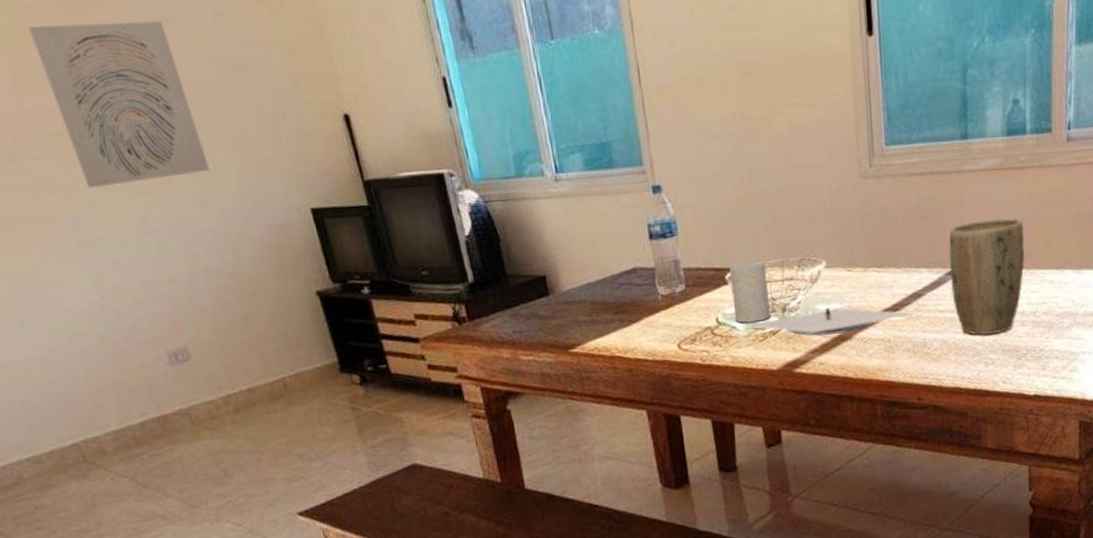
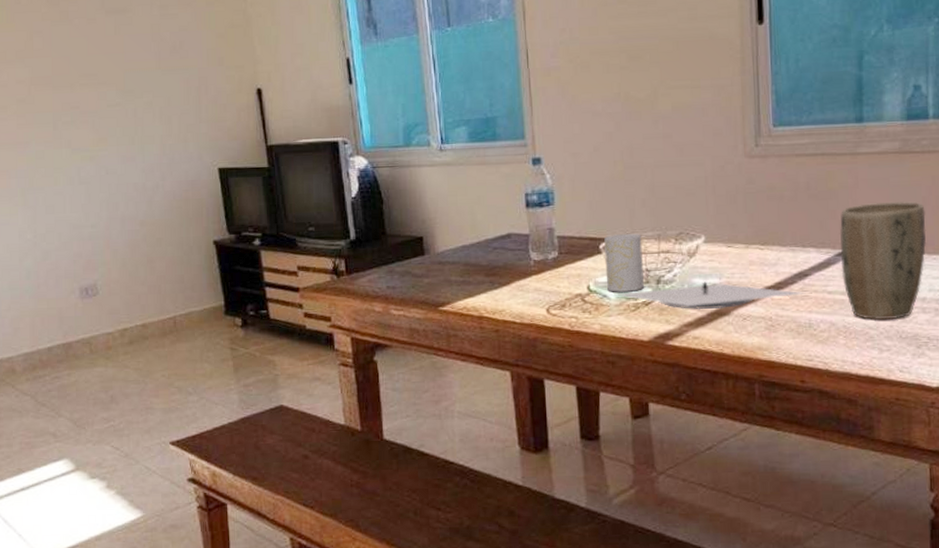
wall art: present [29,21,210,189] -> none [15,11,138,145]

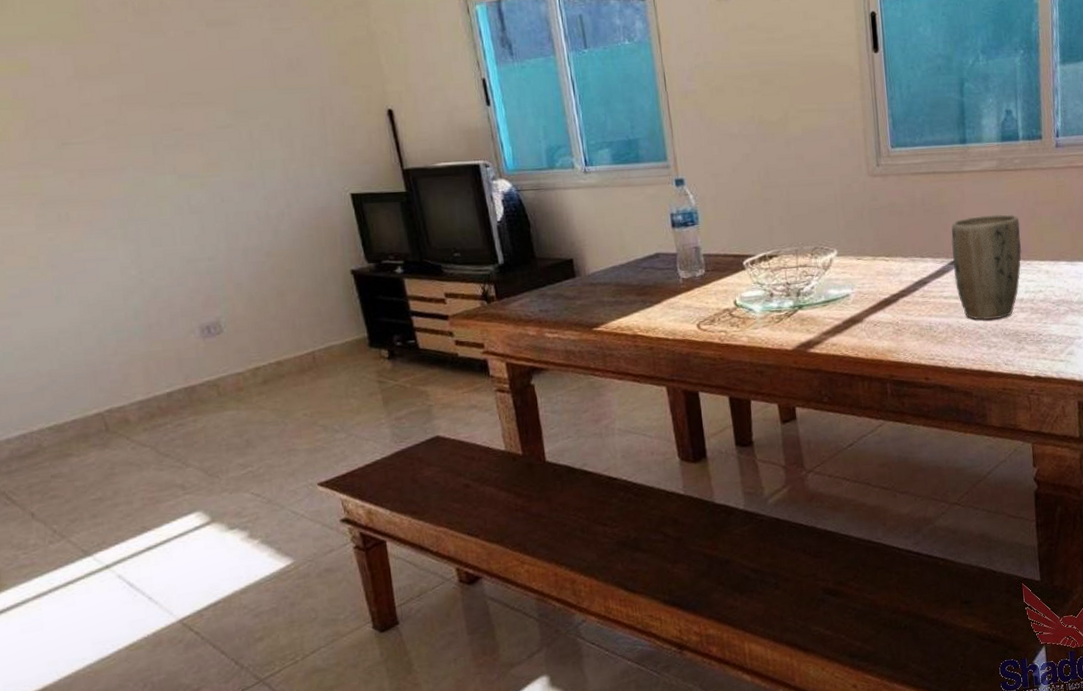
cup: present [604,234,644,293] -> none [747,250,785,306]
plate: present [614,282,805,310] -> none [759,292,925,319]

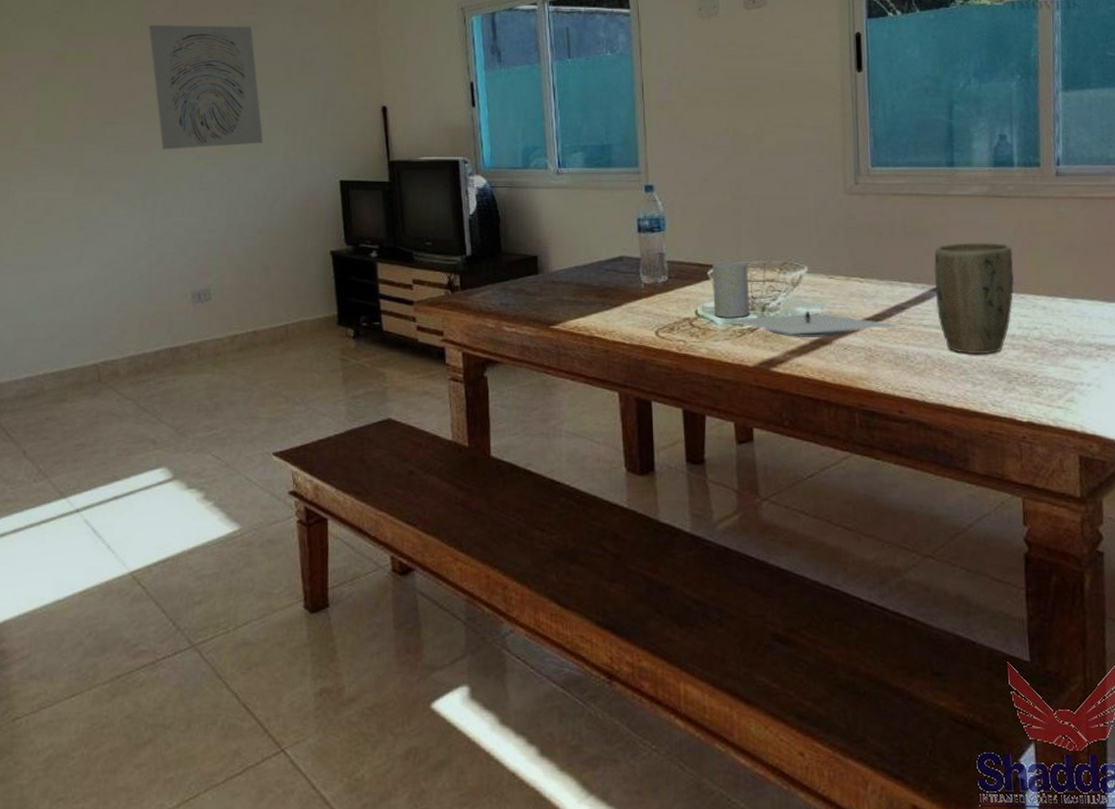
wall art: none [94,23,256,171] -> present [149,25,263,150]
cup: none [747,250,785,306] -> present [712,262,749,319]
plate: none [759,292,925,319] -> present [721,311,902,338]

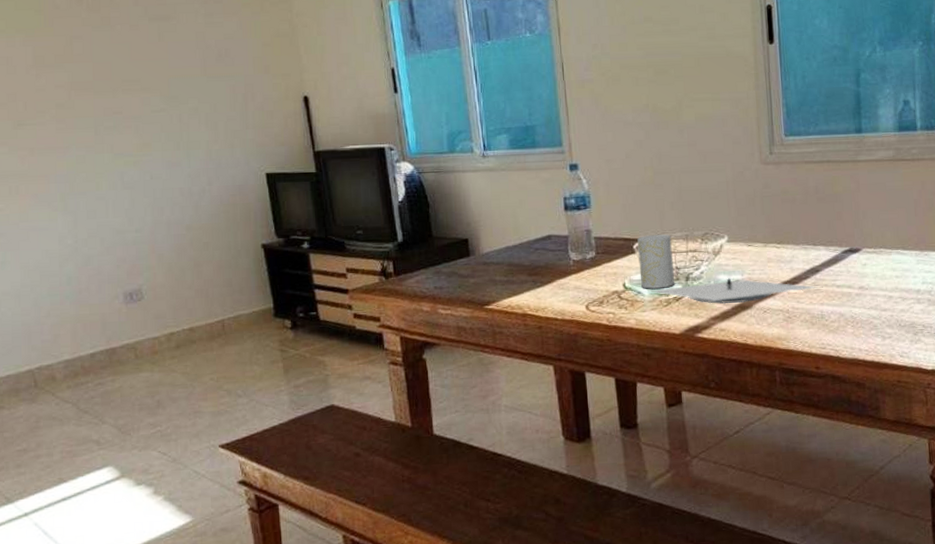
wall art: present [149,25,263,150] -> none [53,18,184,150]
plant pot: present [933,241,1014,355] -> none [845,203,919,310]

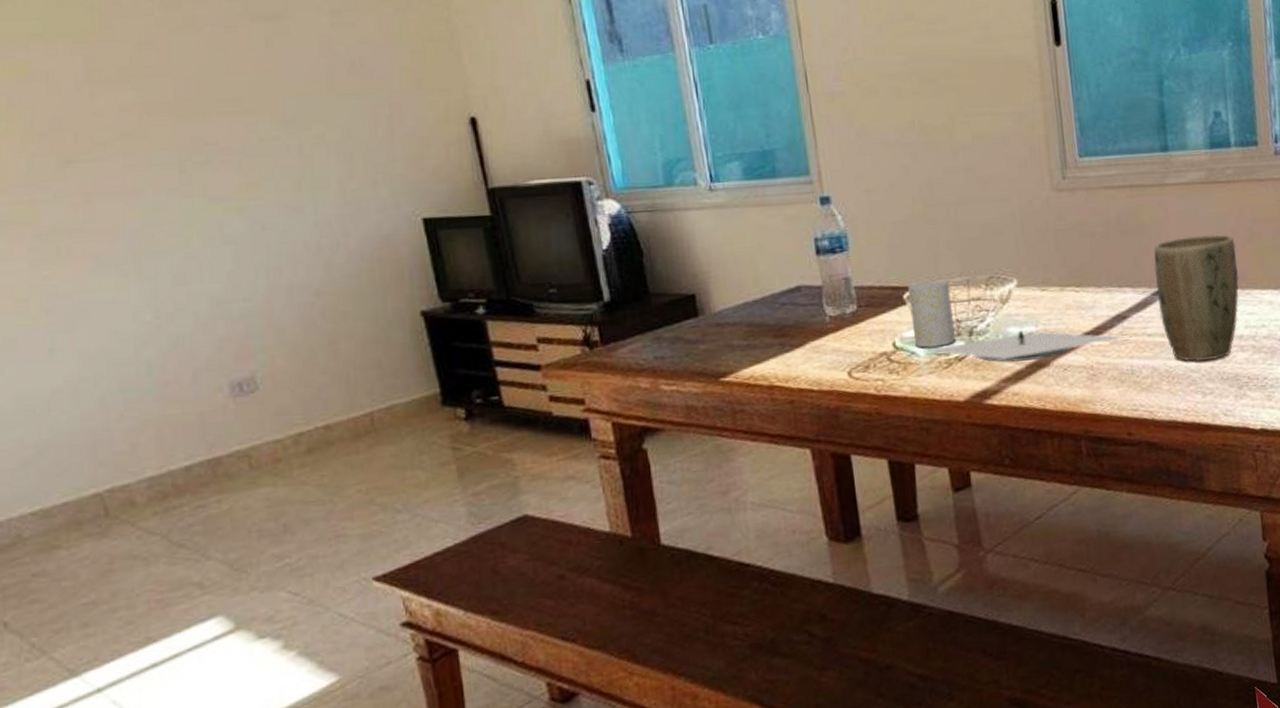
plant pot: none [845,203,919,310] -> present [1154,233,1239,362]

